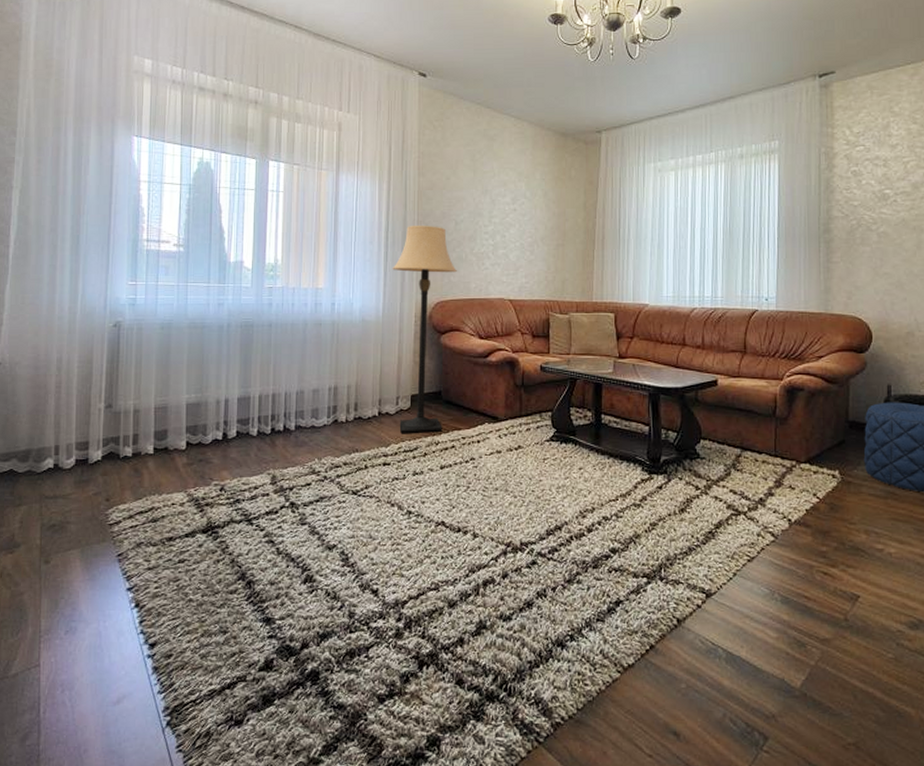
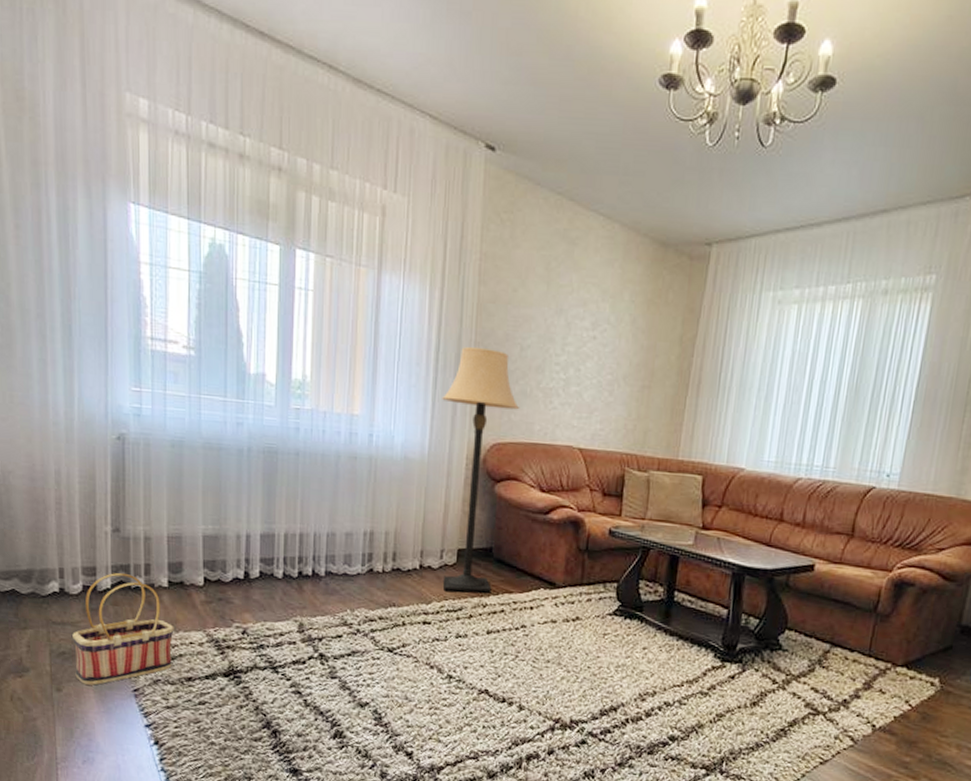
basket: none [63,444,158,554] -> present [72,572,174,685]

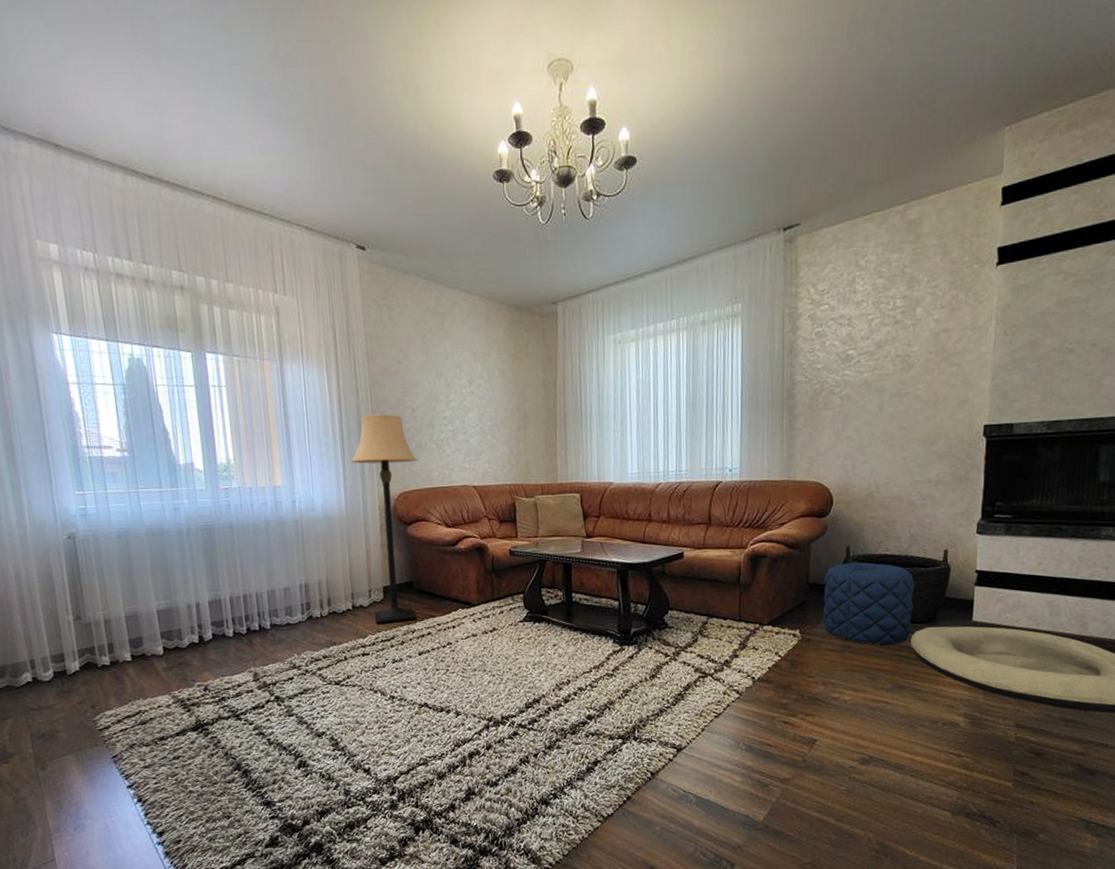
basket: present [72,572,174,685] -> none [49,654,145,760]

